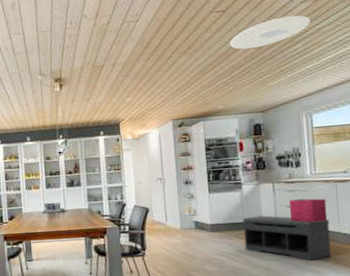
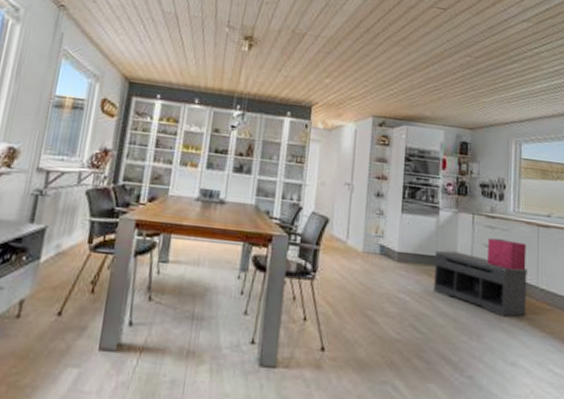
ceiling light: present [229,15,310,50] -> none [446,30,530,58]

